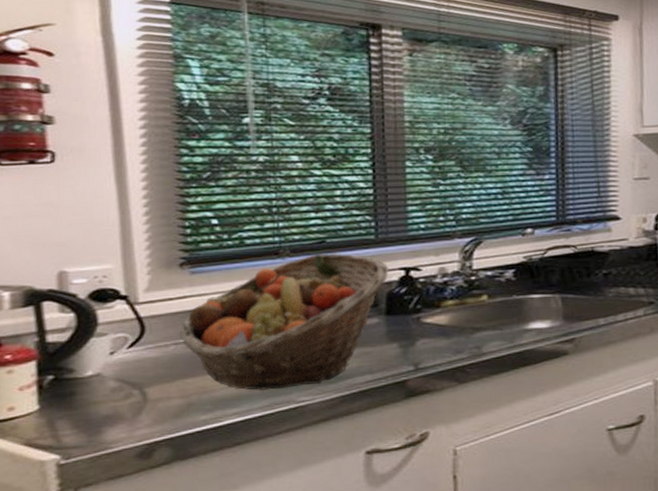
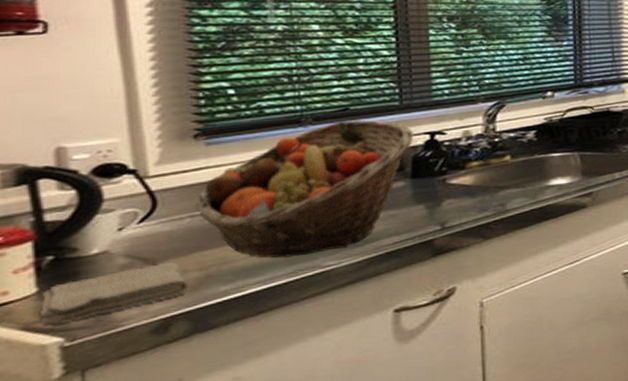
washcloth: none [41,387,171,442] -> present [41,261,188,325]

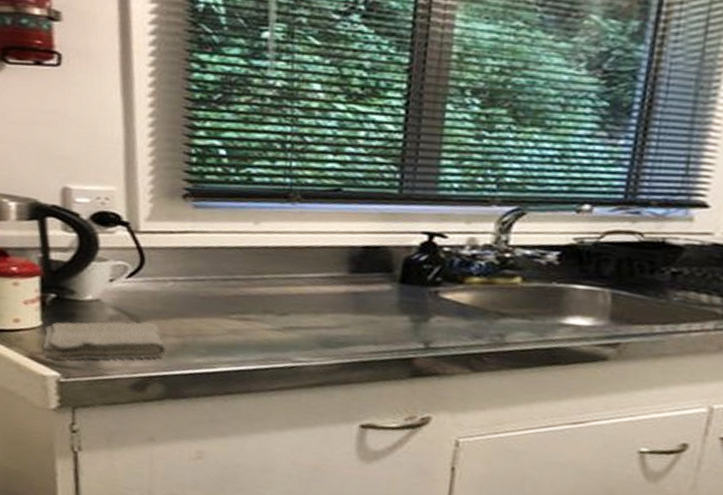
fruit basket: present [196,119,414,259] -> none [179,202,410,348]

